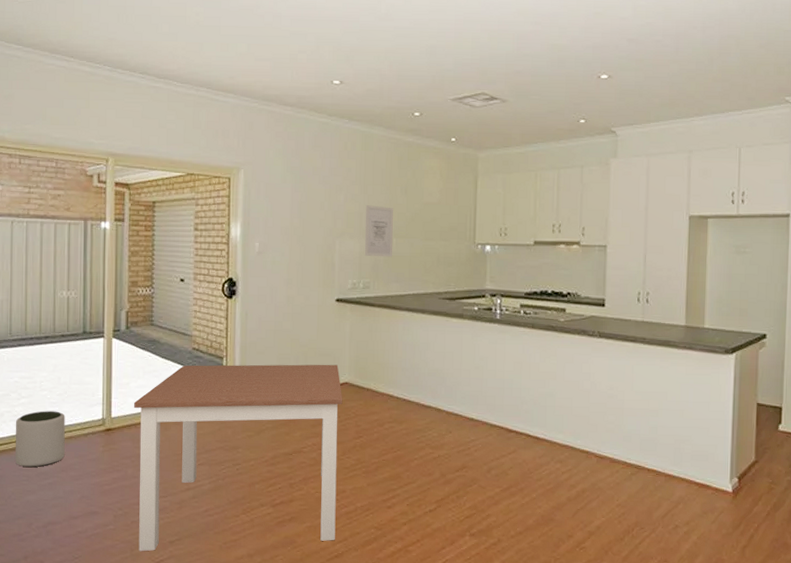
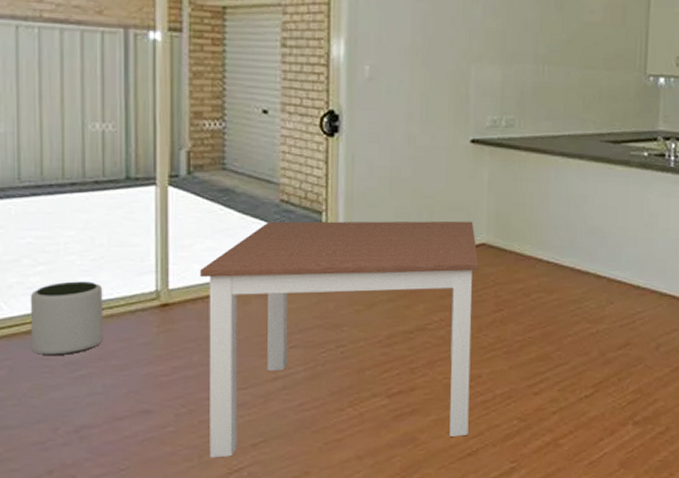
wall art: present [364,205,393,257] -> none [507,22,545,89]

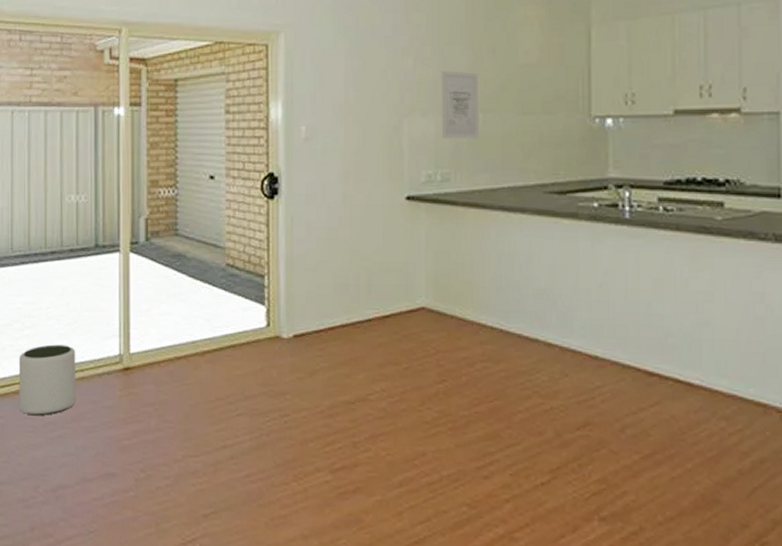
dining table: present [200,221,479,458] -> none [157,283,419,527]
wall art: none [507,22,545,89] -> present [441,71,480,139]

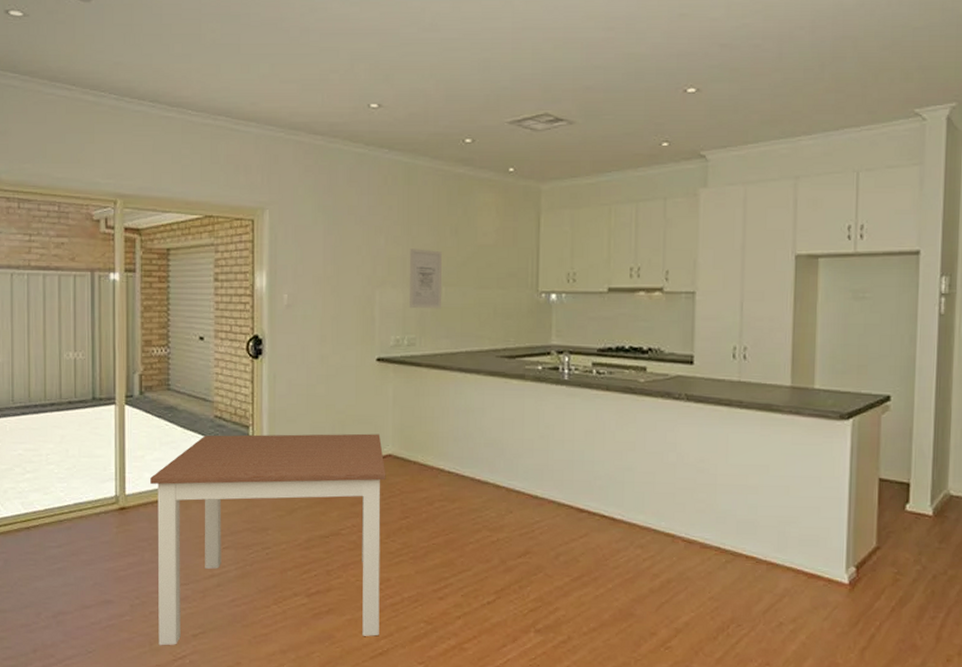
plant pot: present [18,344,76,416] -> none [20,487,75,551]
dining table: none [157,283,419,527] -> present [150,433,386,646]

